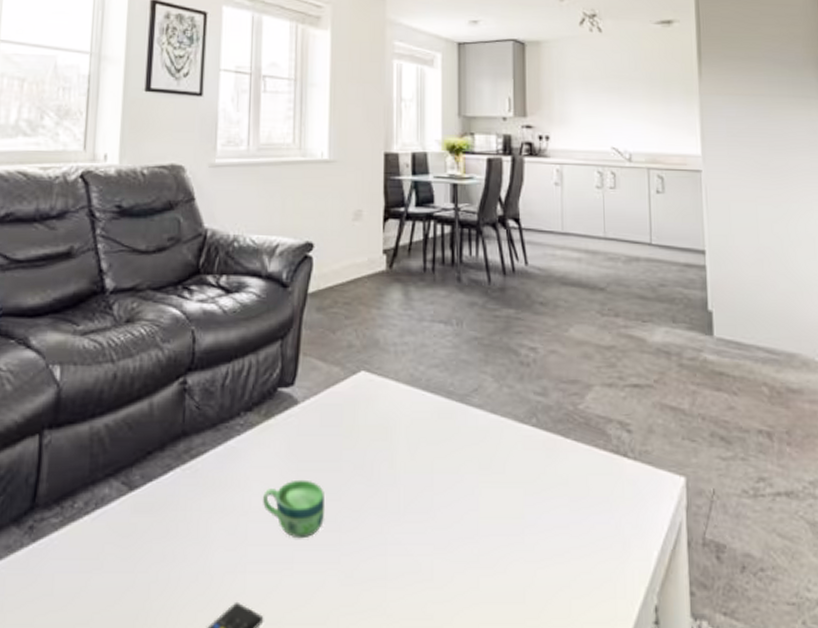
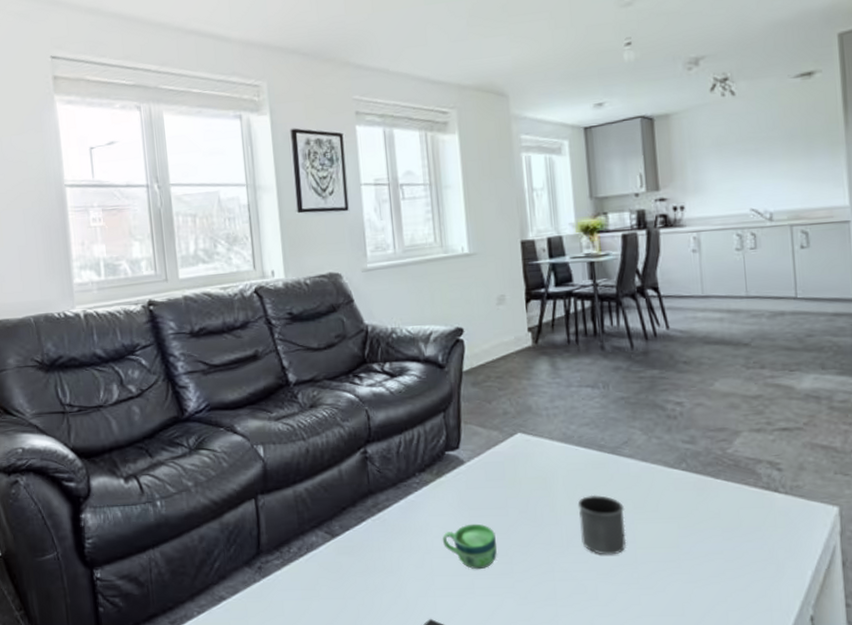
mug: none [419,450,470,525] -> present [577,494,627,555]

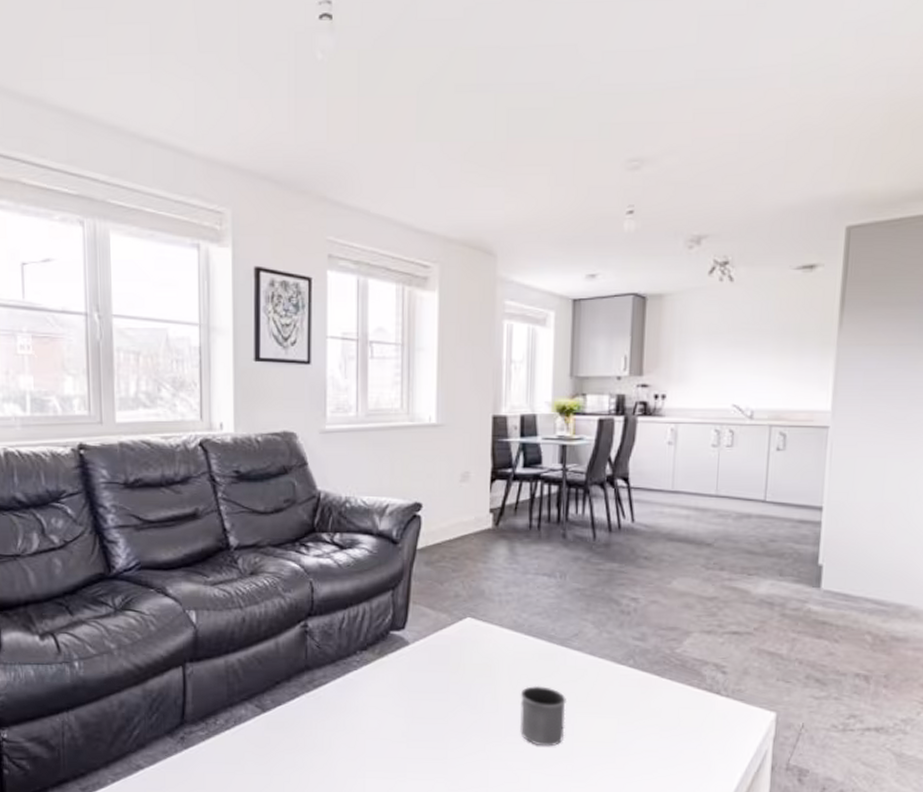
cup: present [442,523,498,570] -> none [377,707,434,753]

